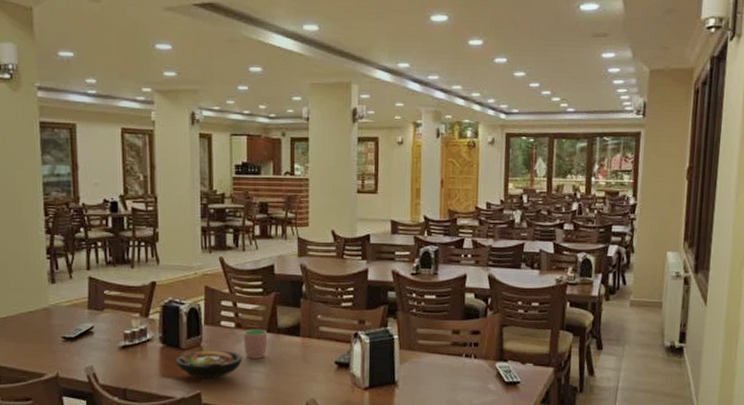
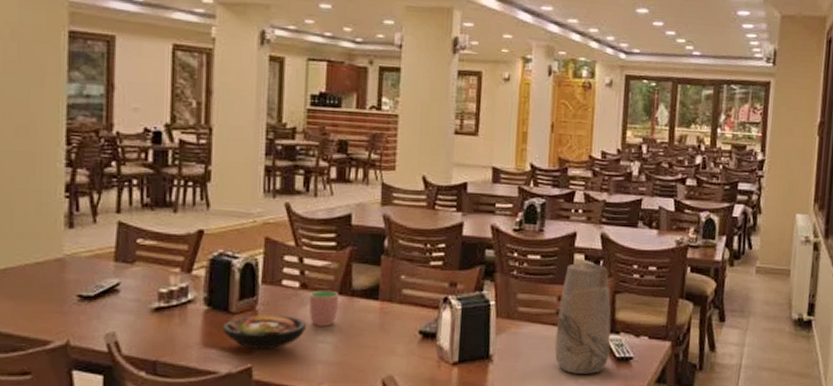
vase: none [451,301,500,397] -> present [554,263,611,375]

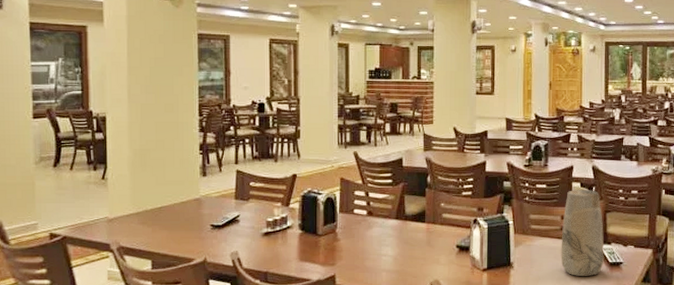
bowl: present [222,315,307,350] -> none [313,236,374,262]
cup: present [308,290,340,326] -> none [374,216,396,243]

